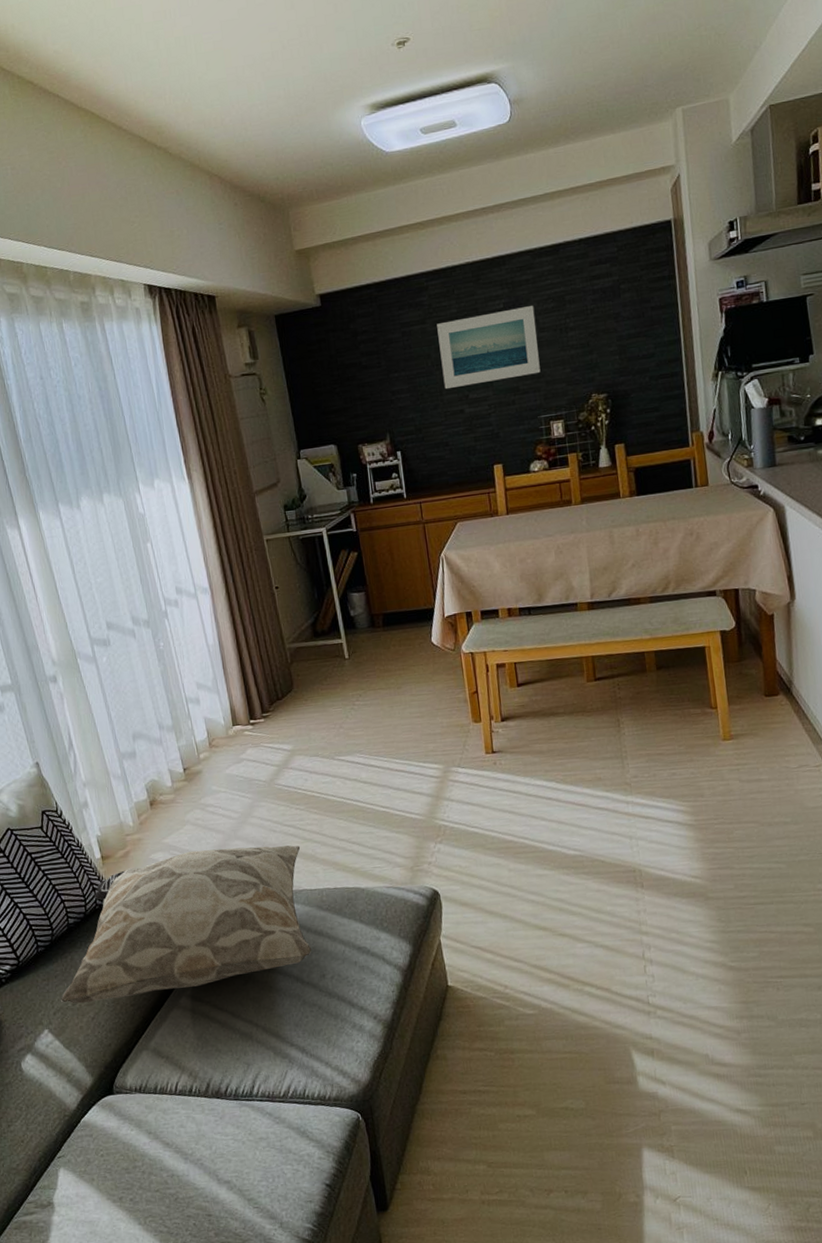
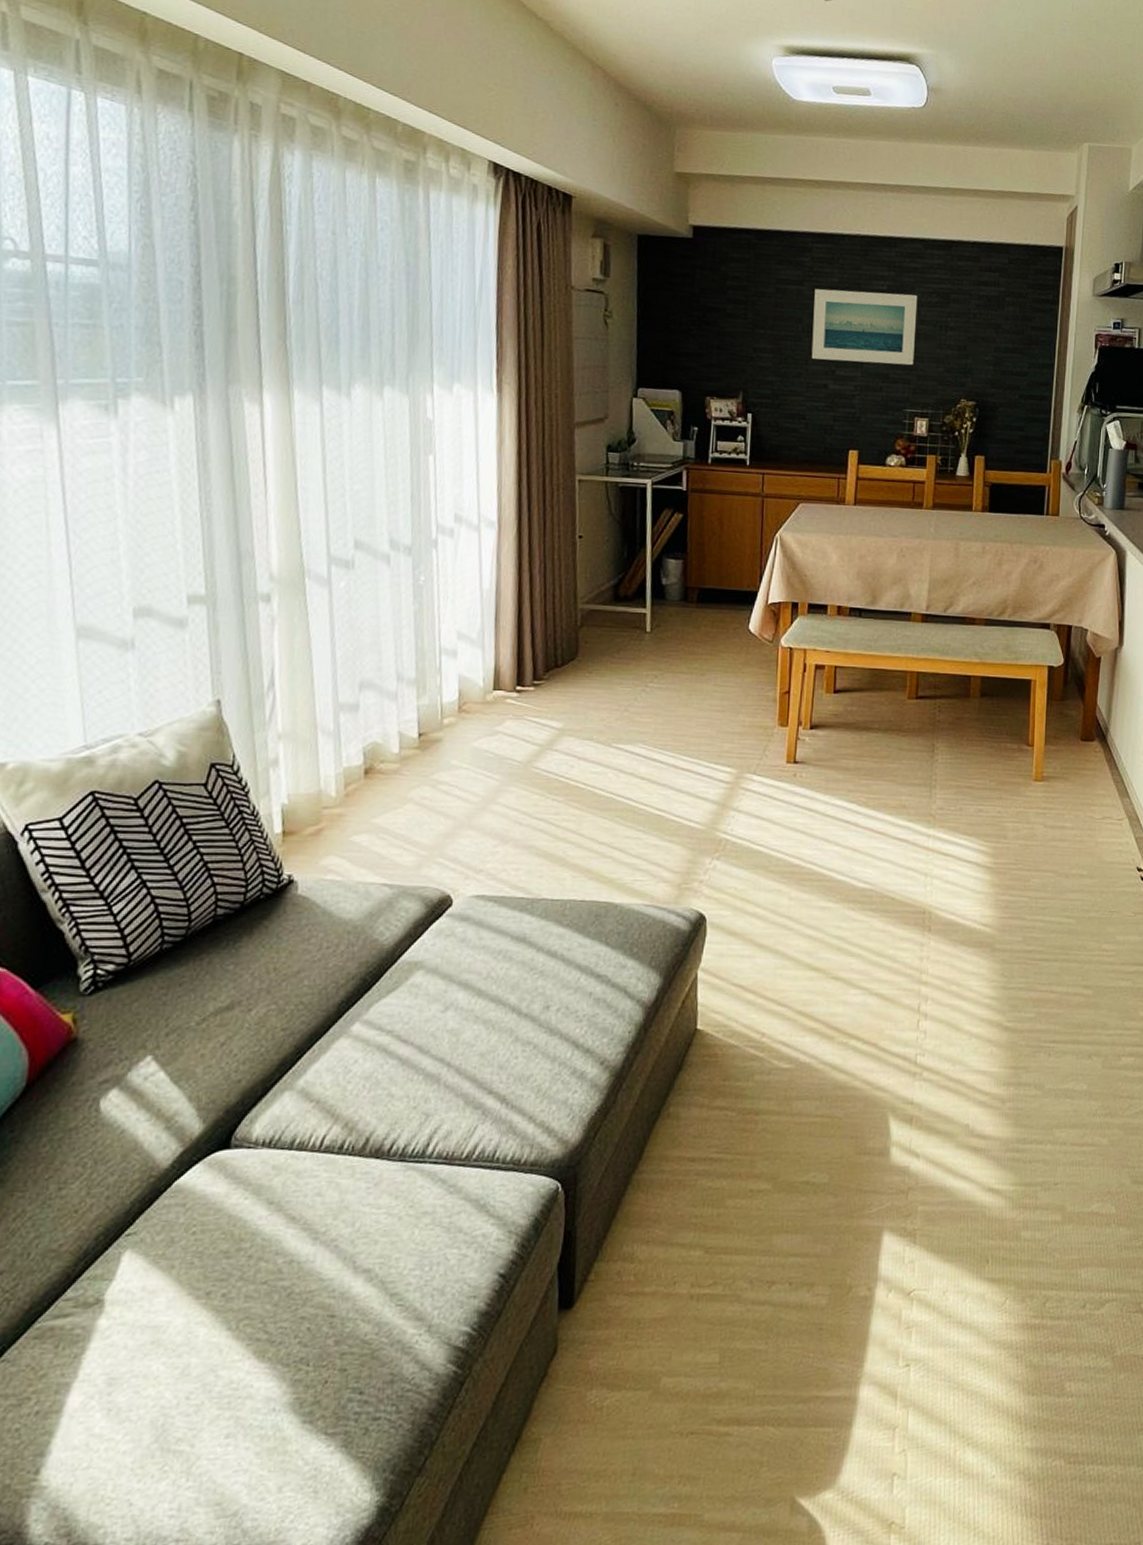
decorative pillow: present [60,845,312,1004] -> none [179,837,549,1023]

